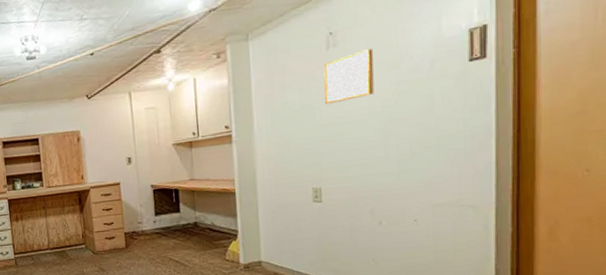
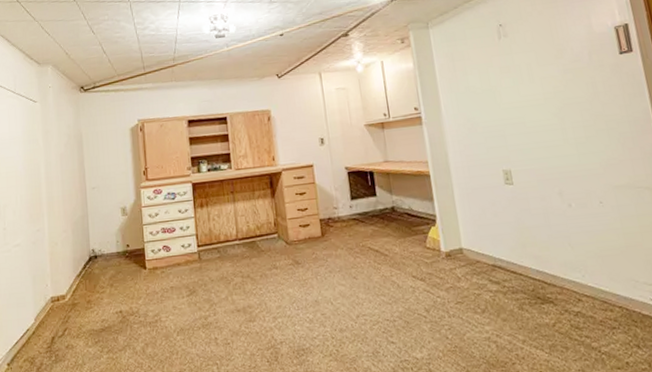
wall art: present [323,48,374,105] -> none [498,40,546,89]

